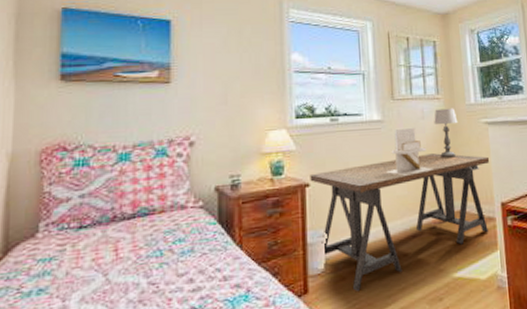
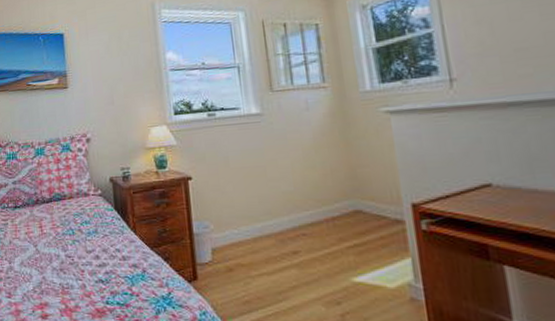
desk: present [310,153,490,293] -> none [191,147,396,285]
letter holder: present [387,127,434,176] -> none [269,119,323,171]
table lamp: present [434,108,458,158] -> none [320,97,350,153]

